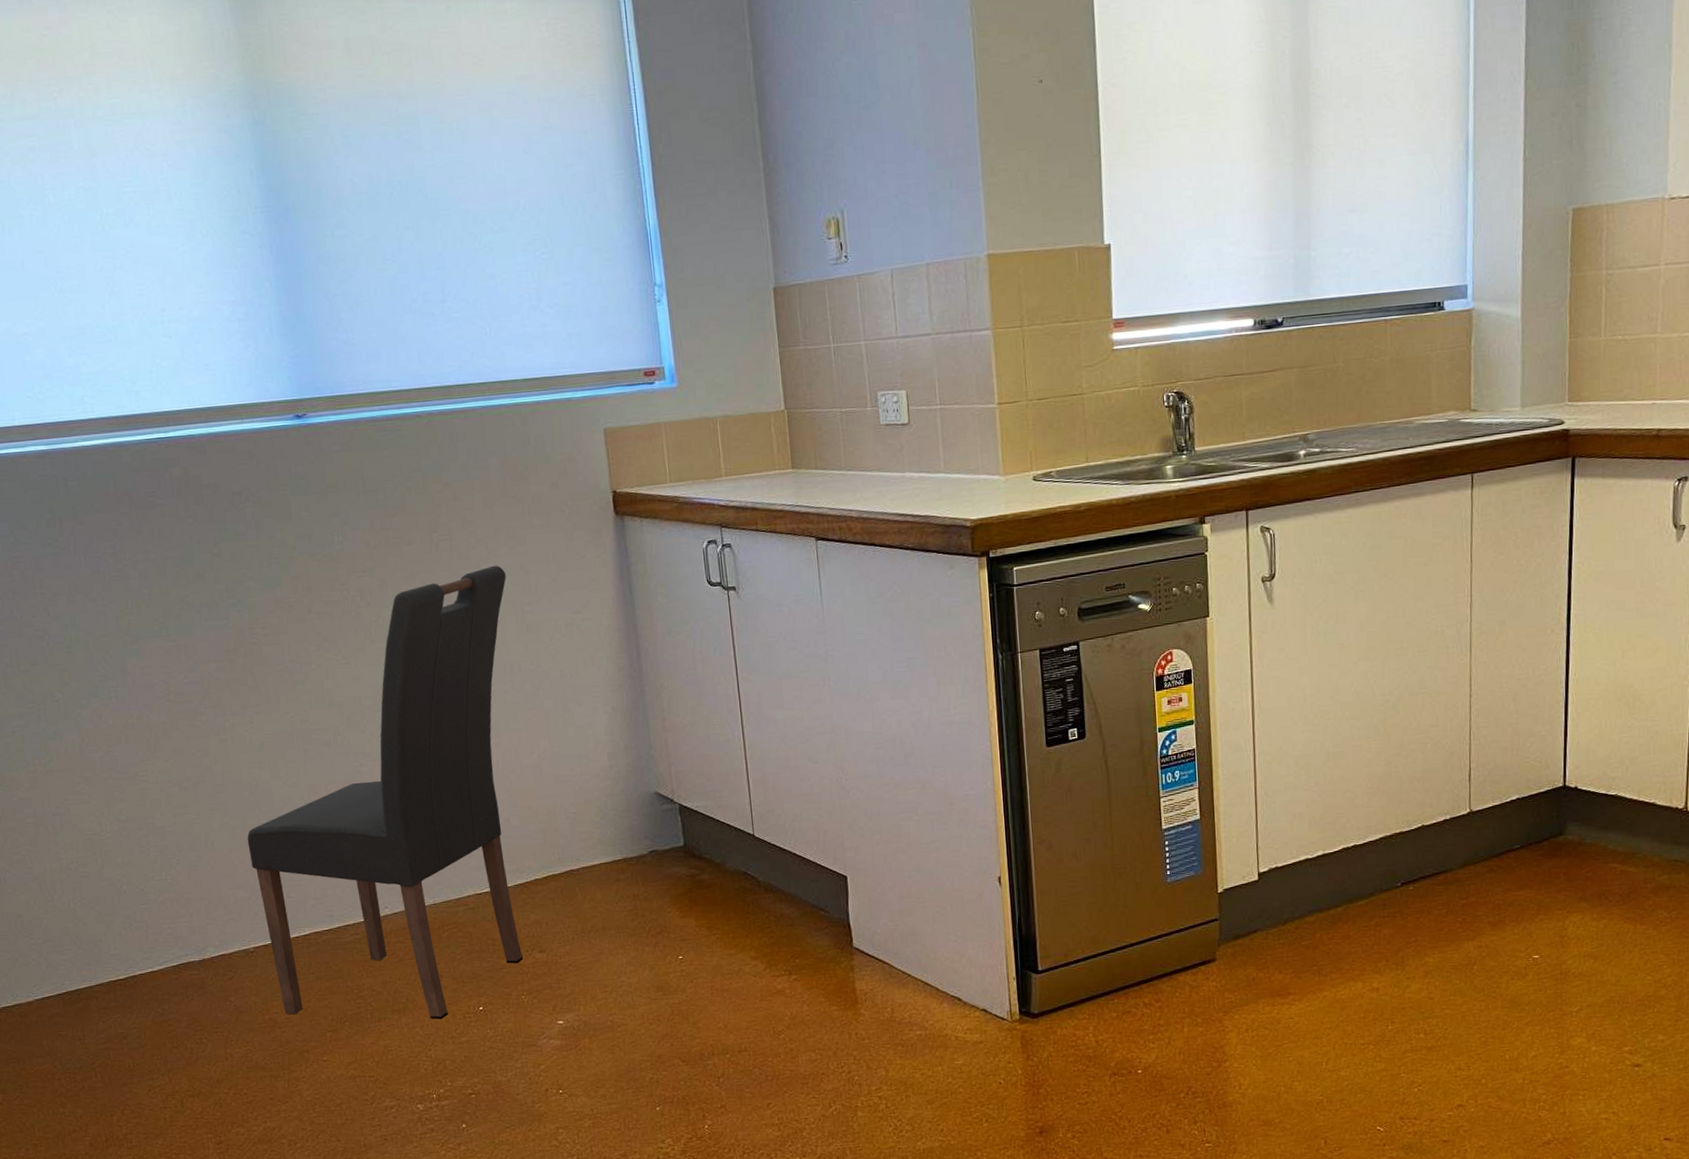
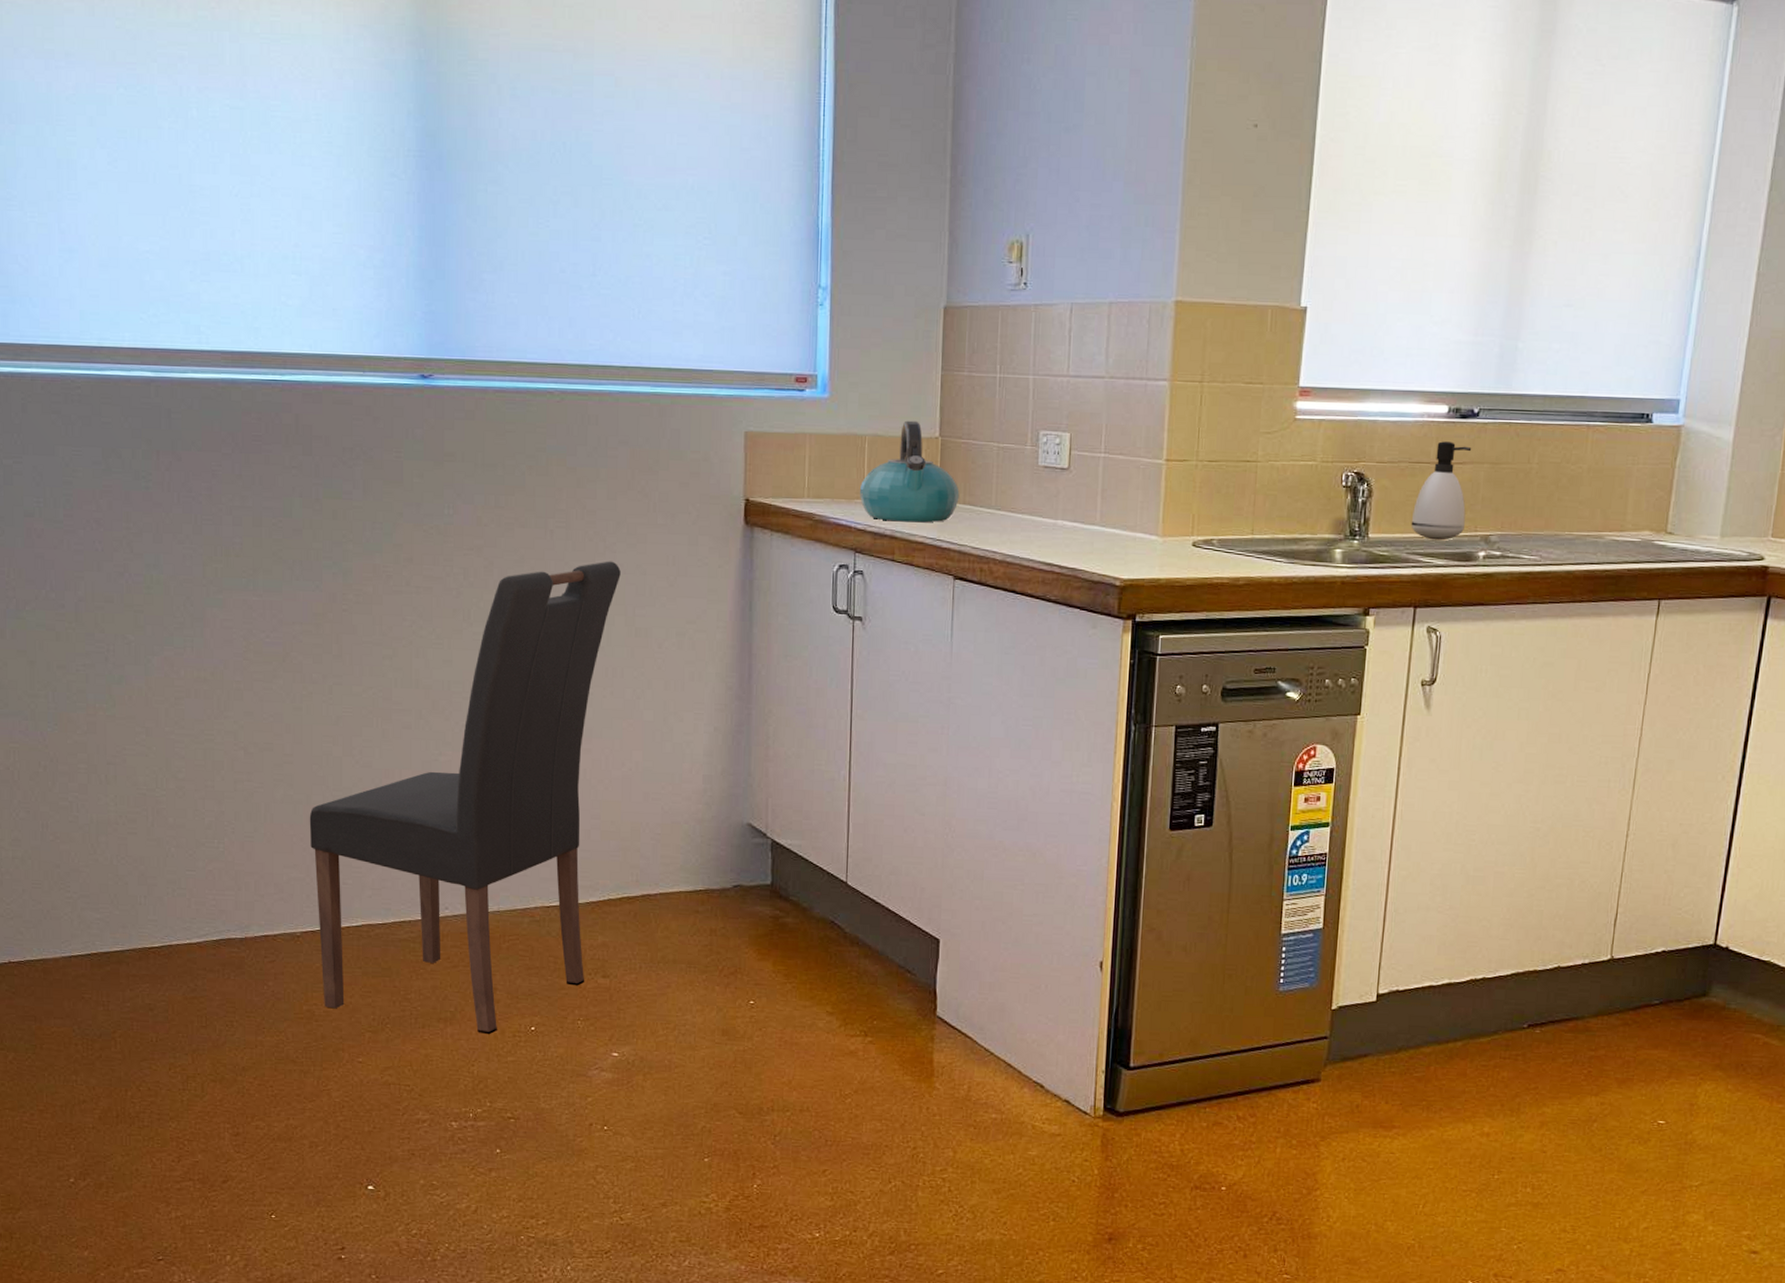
kettle: none [717,397,811,494] -> present [859,420,960,523]
soap dispenser: none [1232,352,1283,446] -> present [1411,441,1472,541]

